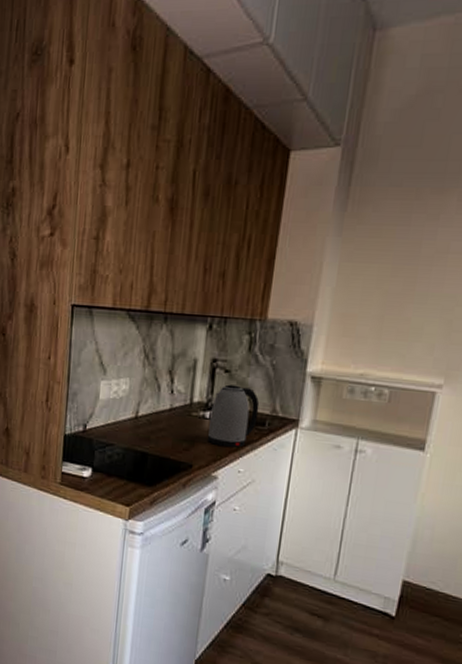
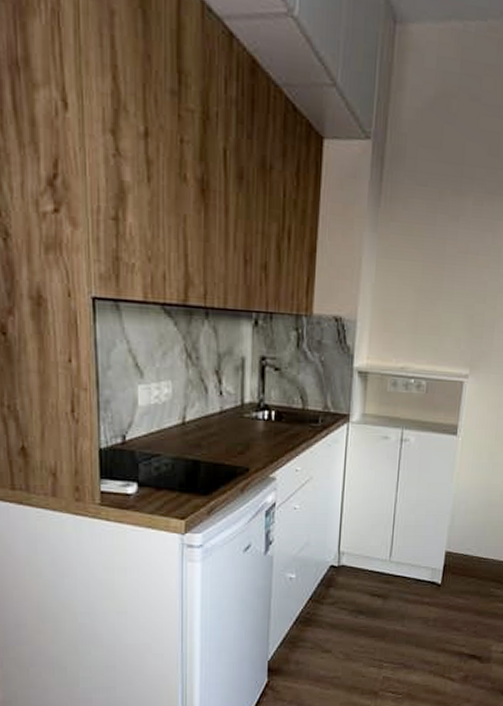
kettle: present [207,384,260,448] -> none [262,383,312,446]

